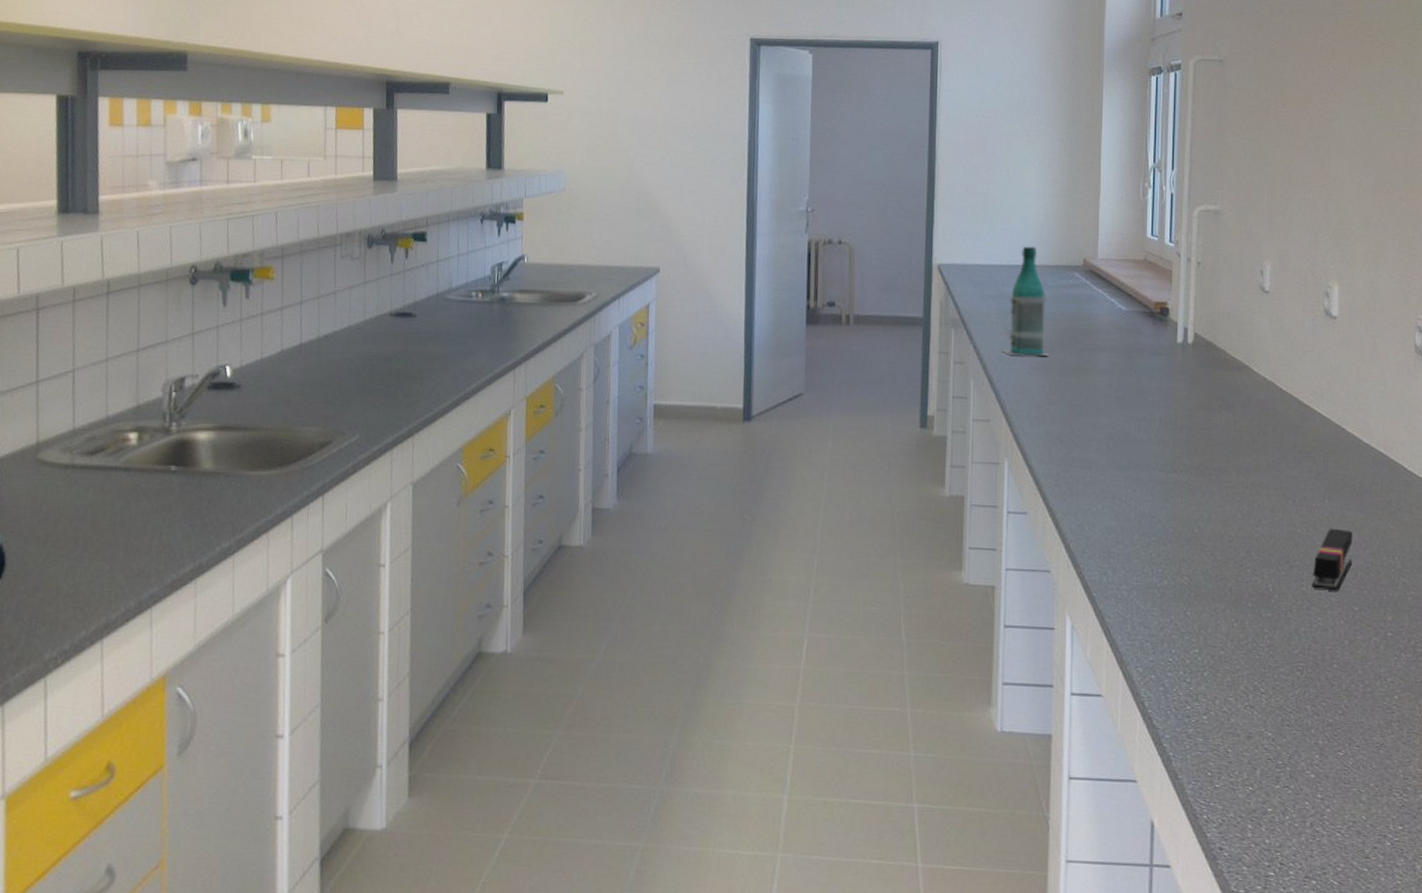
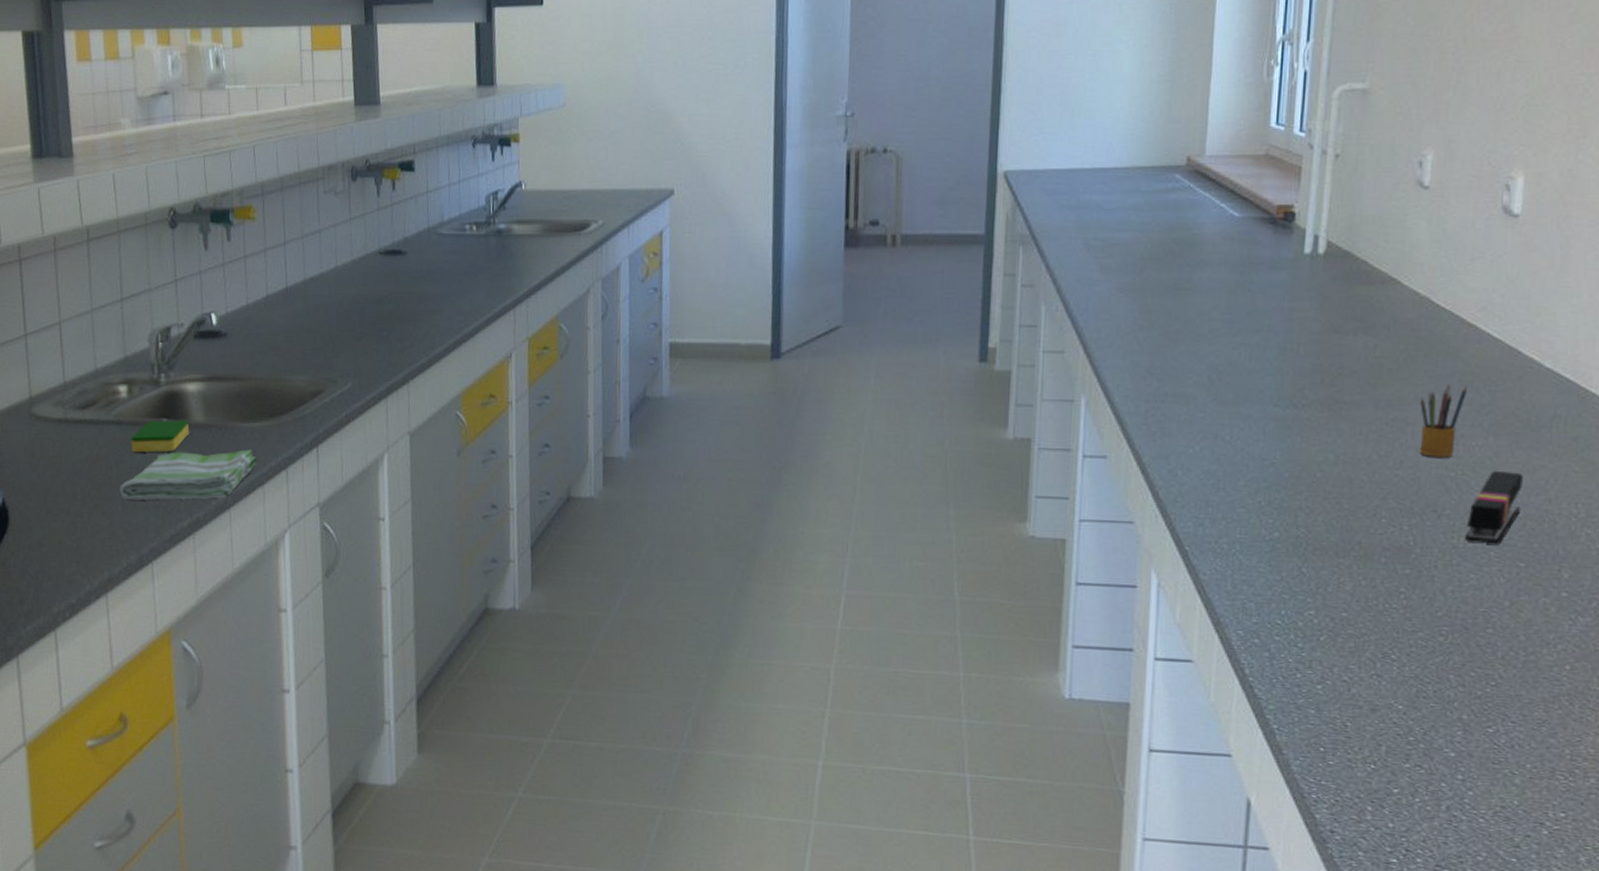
dish towel: none [122,496,263,546] -> present [119,448,257,500]
dish sponge: none [137,467,198,499] -> present [131,419,190,453]
bottle: present [1001,246,1049,357] -> none [1080,145,1140,277]
pencil box: none [1272,454,1306,517] -> present [1419,383,1467,458]

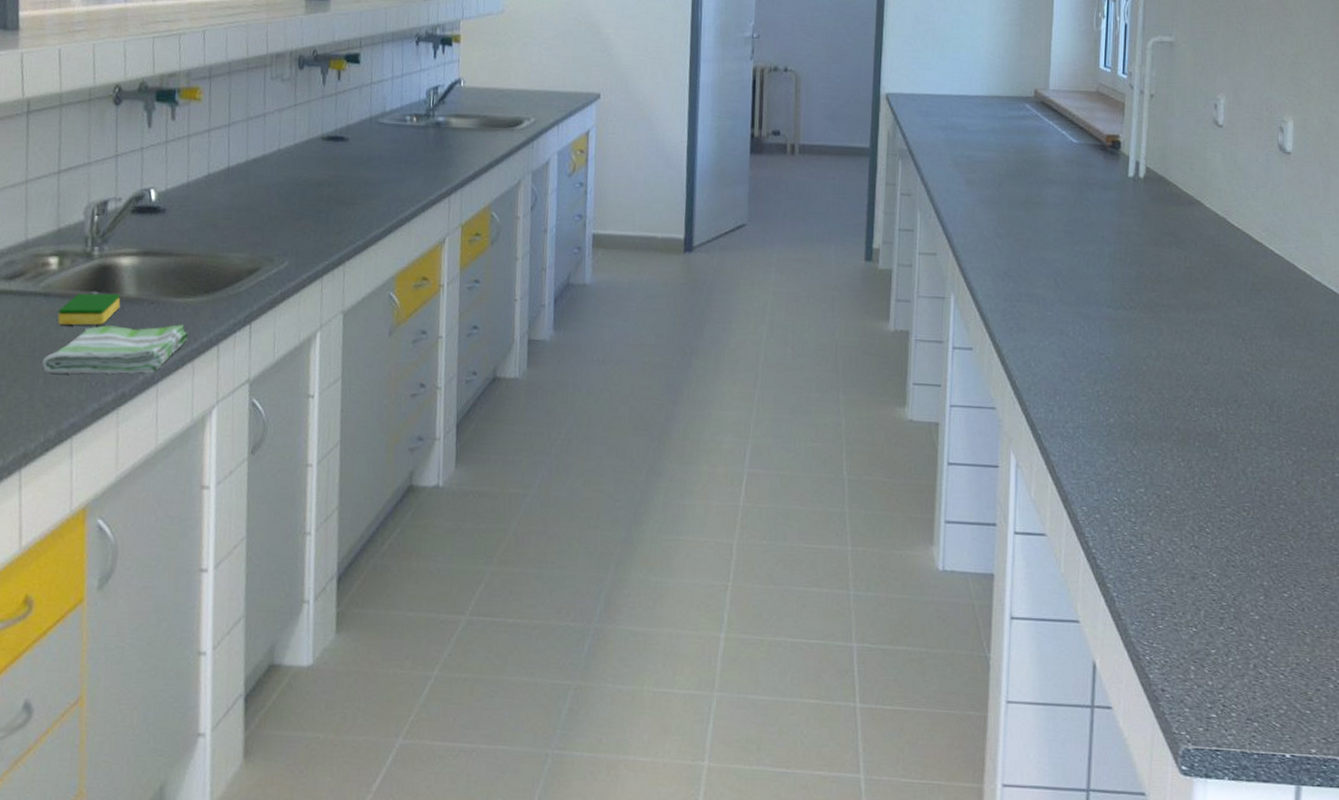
pencil box: present [1419,383,1467,458] -> none [1222,292,1257,355]
stapler: present [1465,470,1523,545] -> none [1260,366,1302,431]

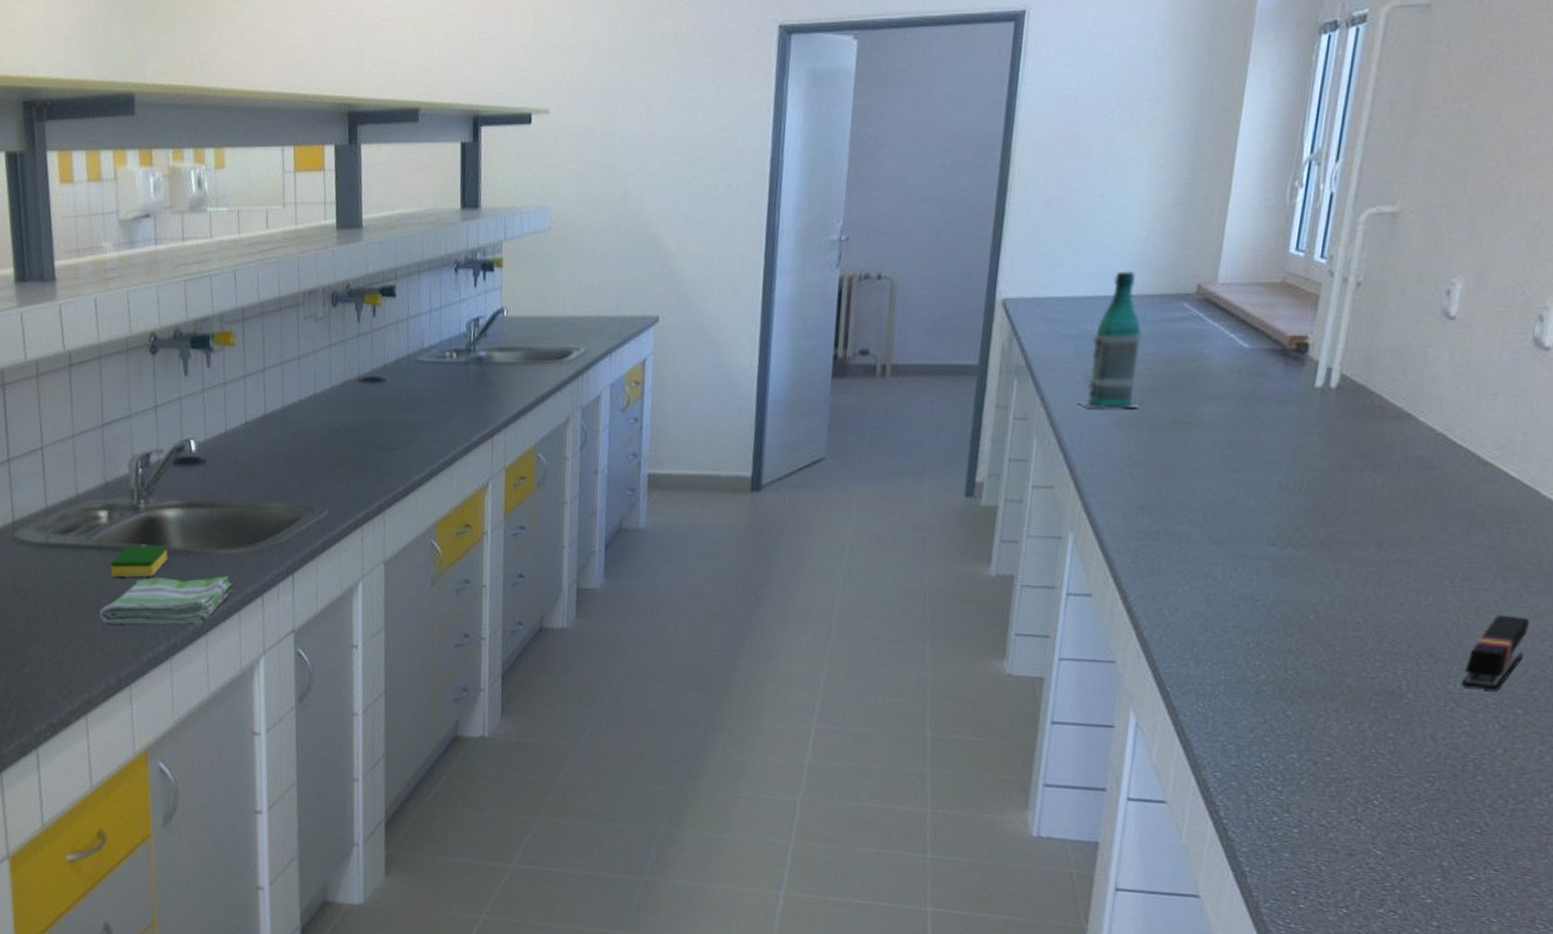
bottle: none [949,76,998,189] -> present [1076,271,1142,410]
stapler: none [1260,366,1302,431] -> present [1462,614,1530,691]

